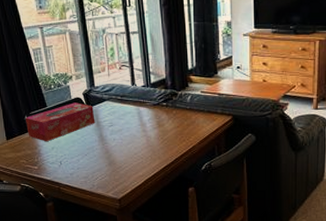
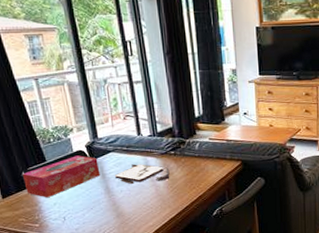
board game: none [108,114,161,133] -> present [114,164,170,184]

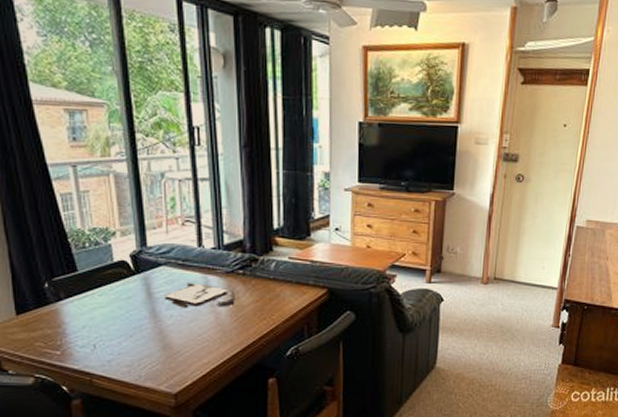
tissue box: present [23,155,100,198] -> none [46,266,146,319]

